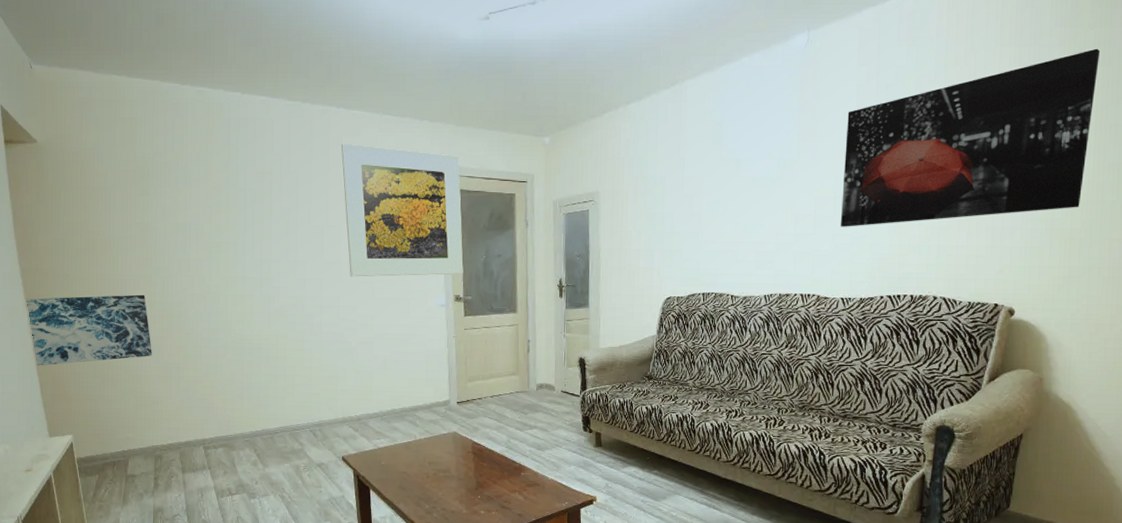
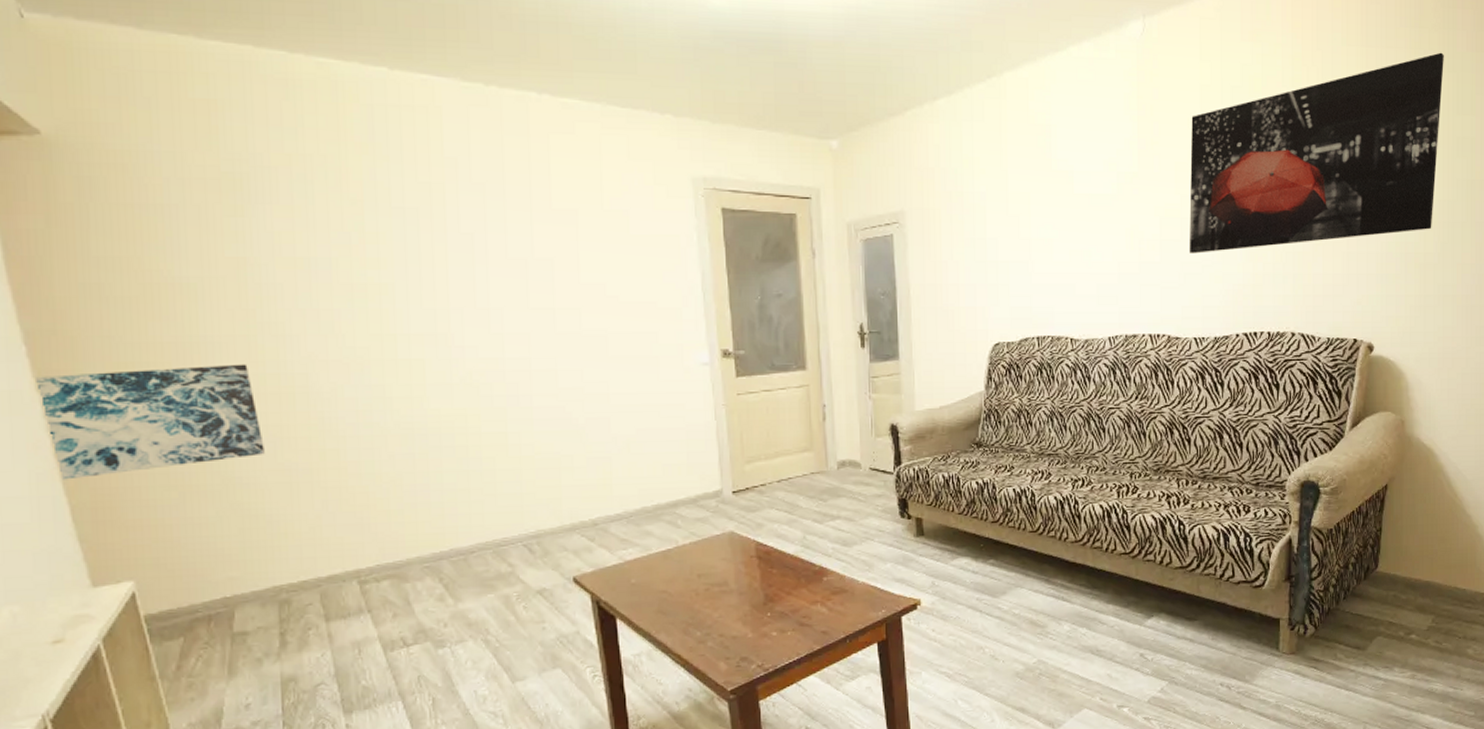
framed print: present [341,143,464,277] -> none [548,143,732,329]

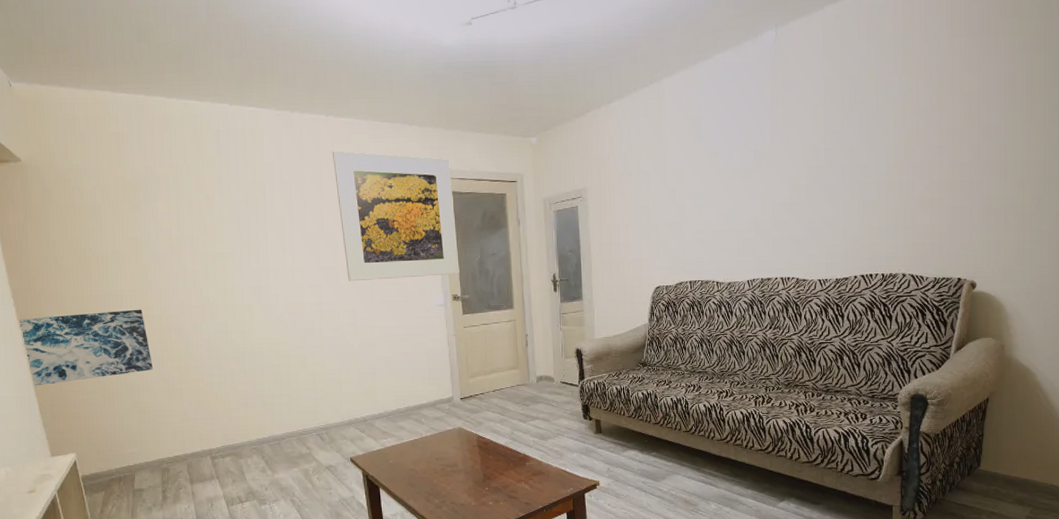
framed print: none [548,143,732,329] -> present [333,150,460,282]
wall art: present [1189,52,1444,253] -> none [814,37,1041,213]

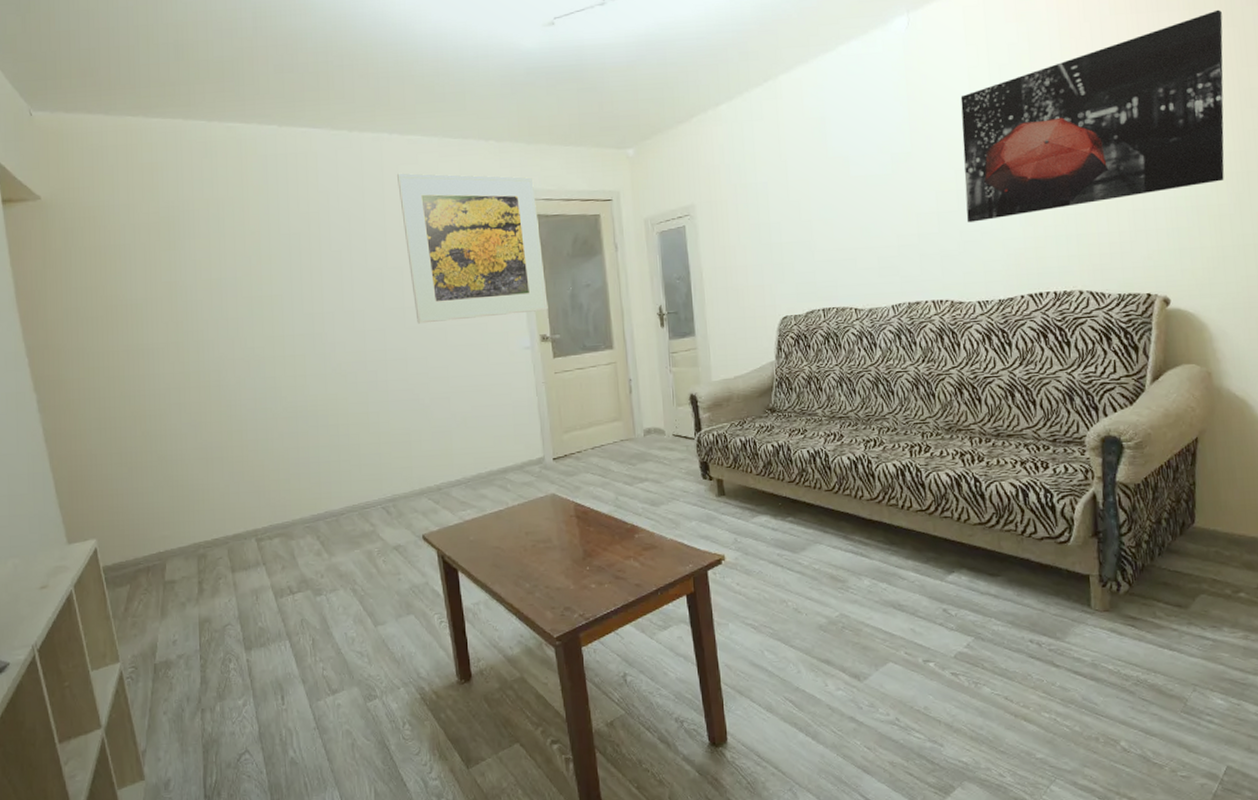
wall art: present [19,309,153,386] -> none [34,364,188,460]
wall art: none [814,37,1041,213] -> present [960,9,1225,222]

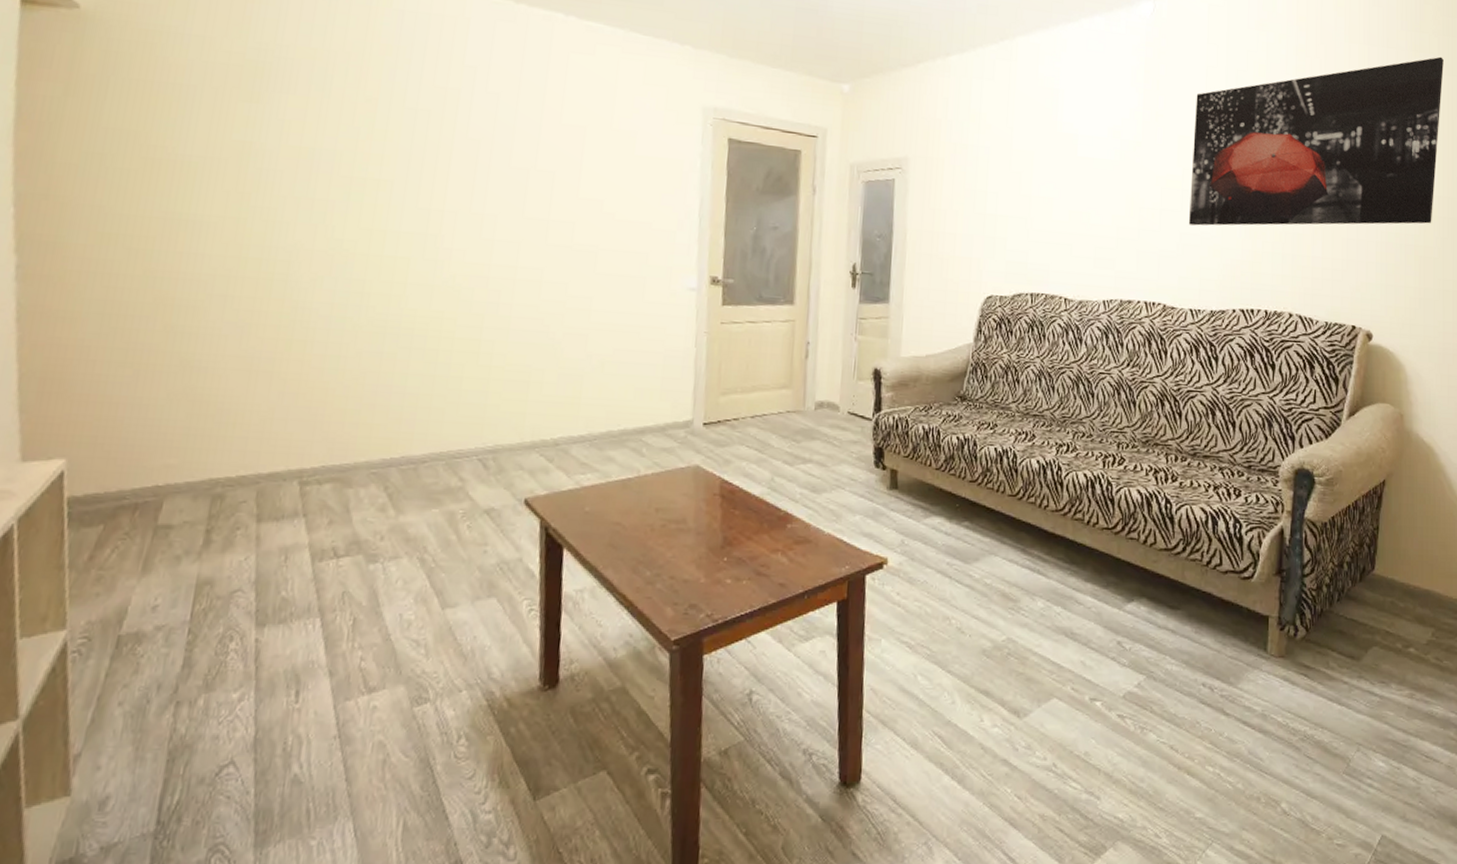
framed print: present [397,173,548,324] -> none [562,62,730,250]

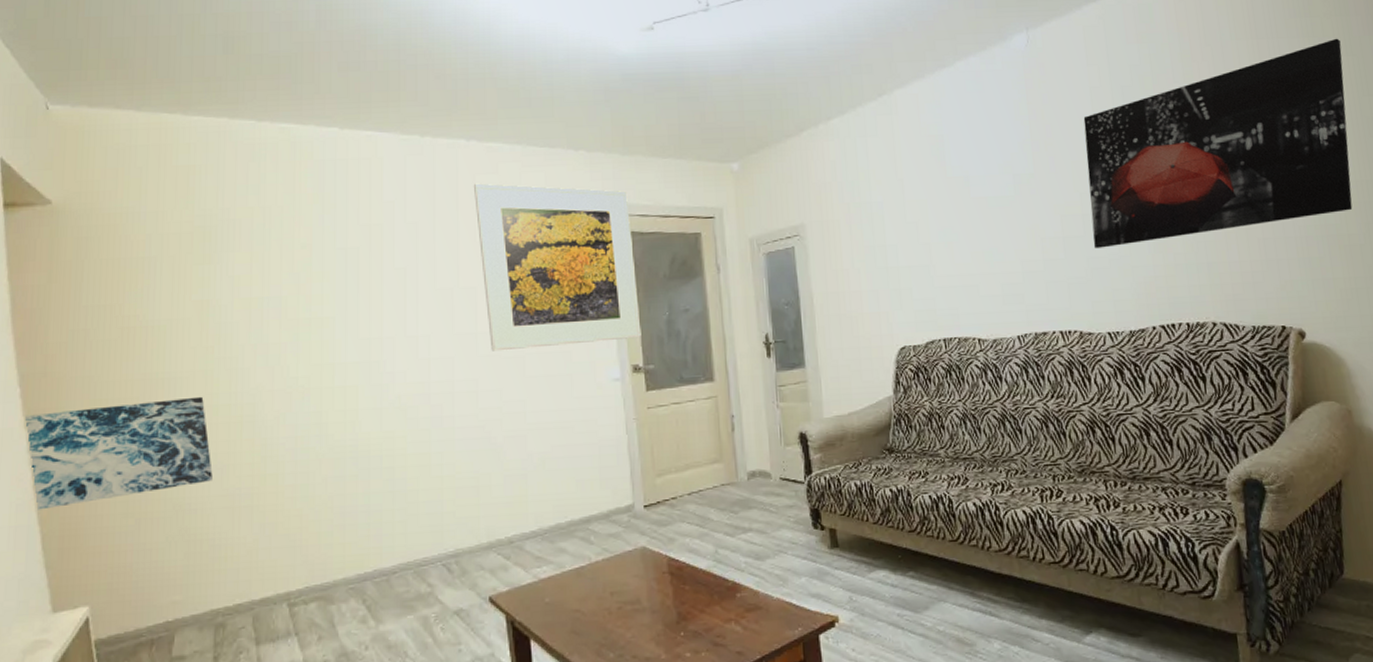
wall art: none [16,238,232,347] -> present [25,396,213,510]
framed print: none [562,62,730,250] -> present [474,183,641,352]

